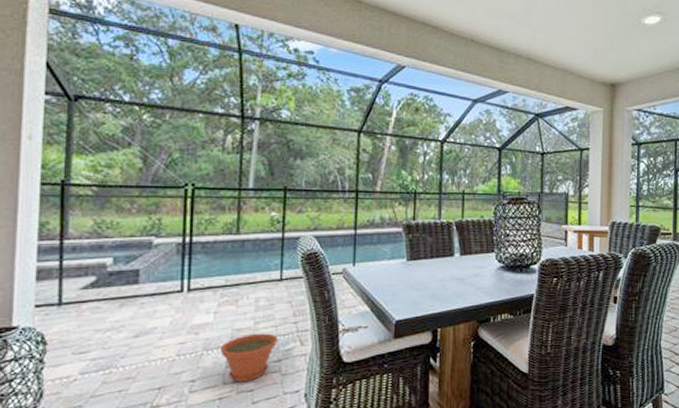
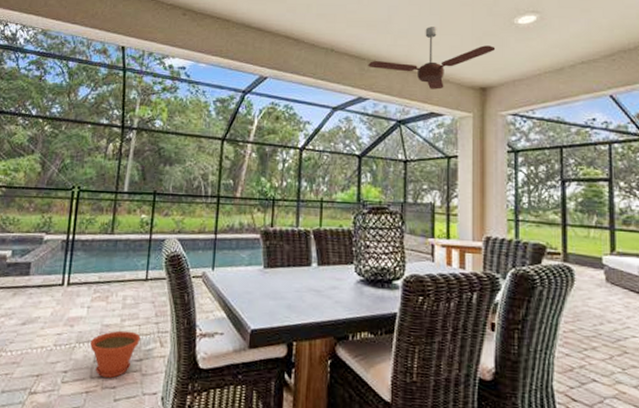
ceiling fan: none [507,21,625,85] -> present [368,27,496,90]

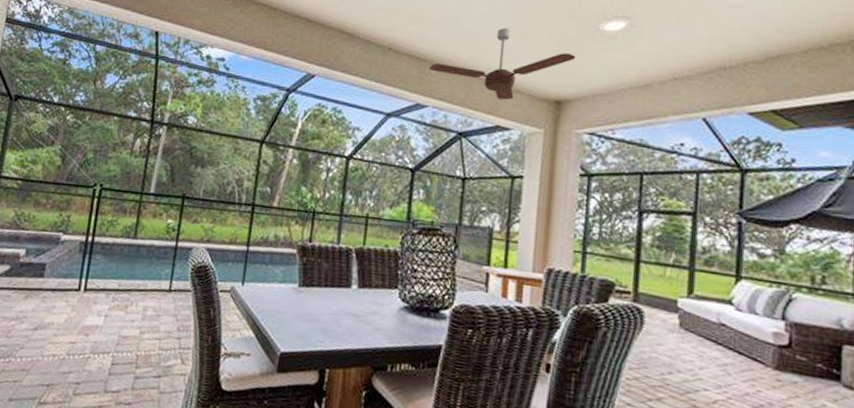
plant pot: present [90,330,141,379] -> none [105,343,160,394]

